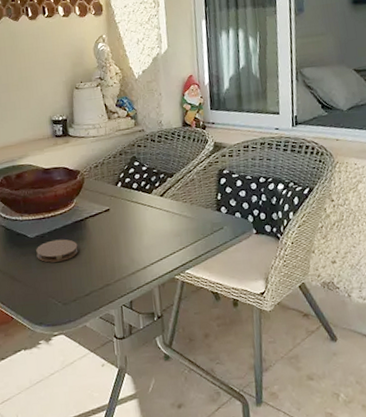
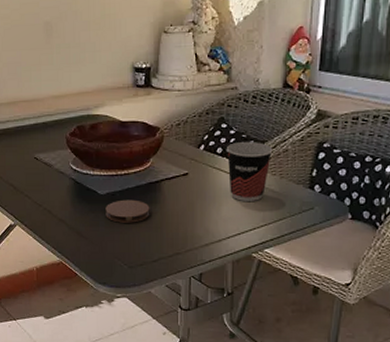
cup: none [141,175,182,229] -> present [227,142,273,201]

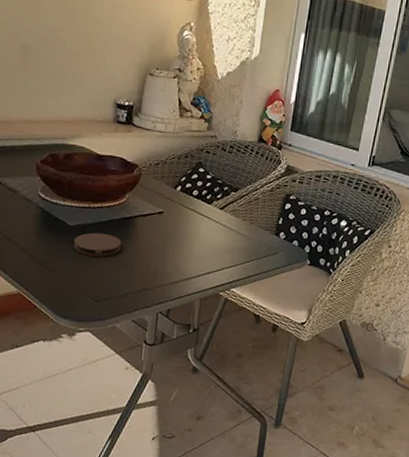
cup: present [227,142,273,201] -> none [202,187,245,243]

